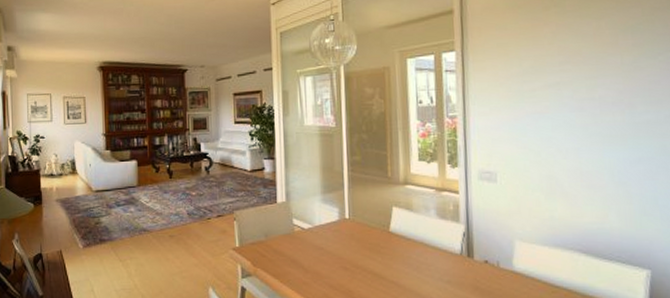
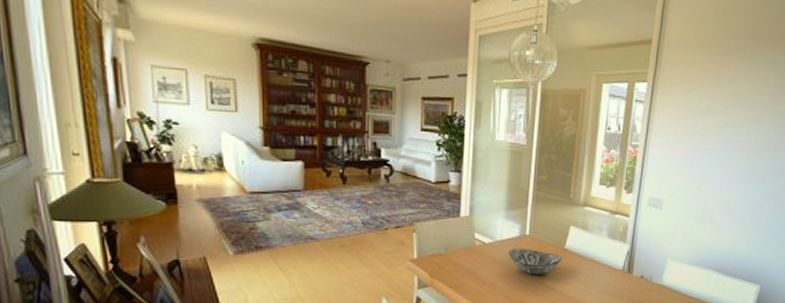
decorative bowl: none [330,232,389,262] -> present [509,248,563,275]

